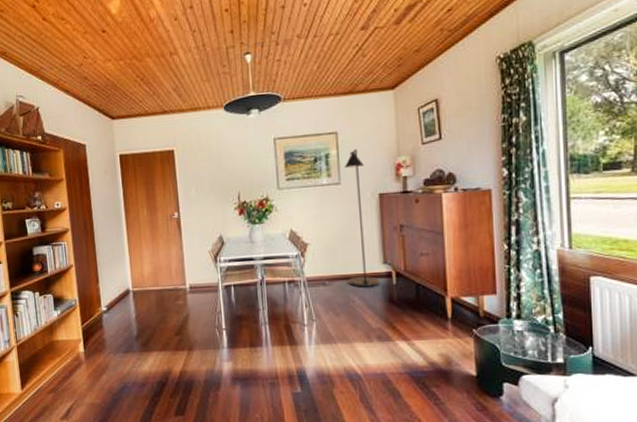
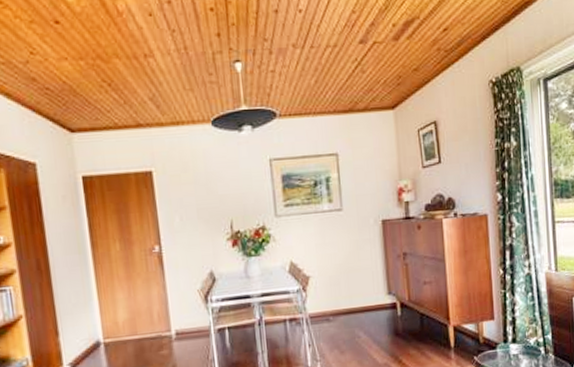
floor lamp: present [344,148,380,287] -> none [345,171,385,321]

